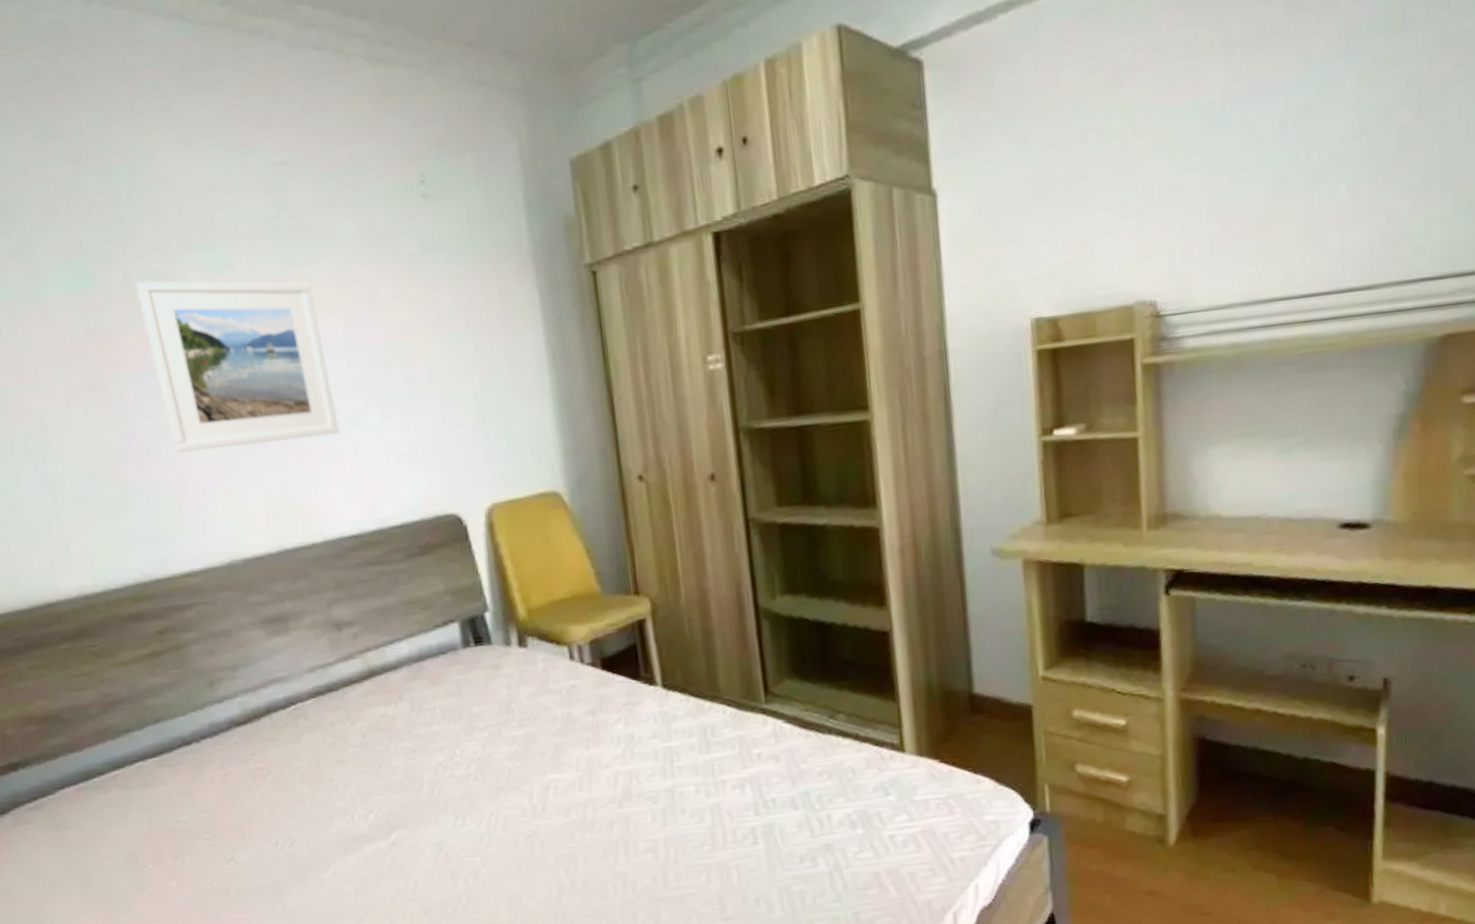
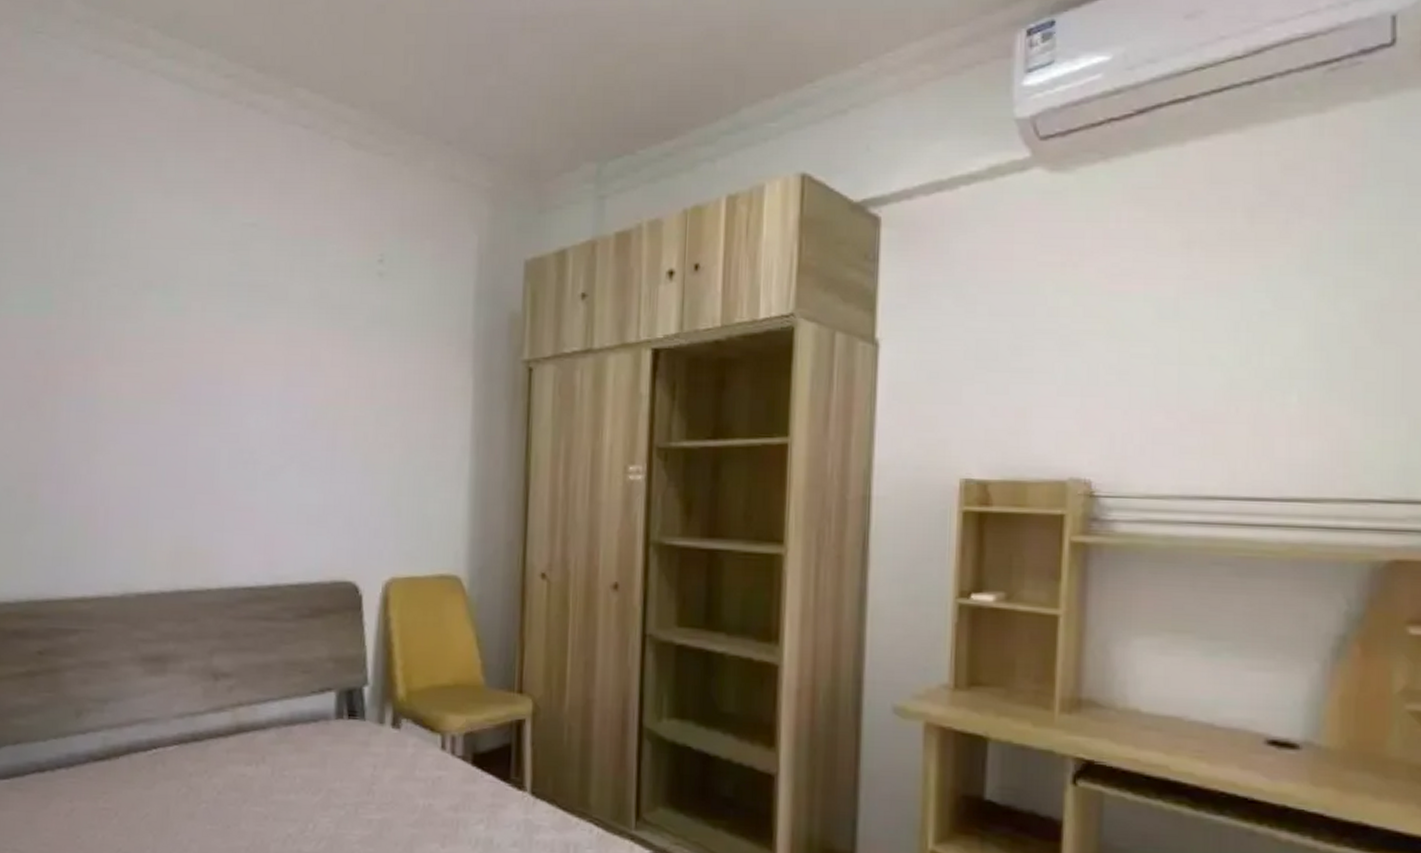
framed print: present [136,281,340,453] -> none [91,314,257,486]

